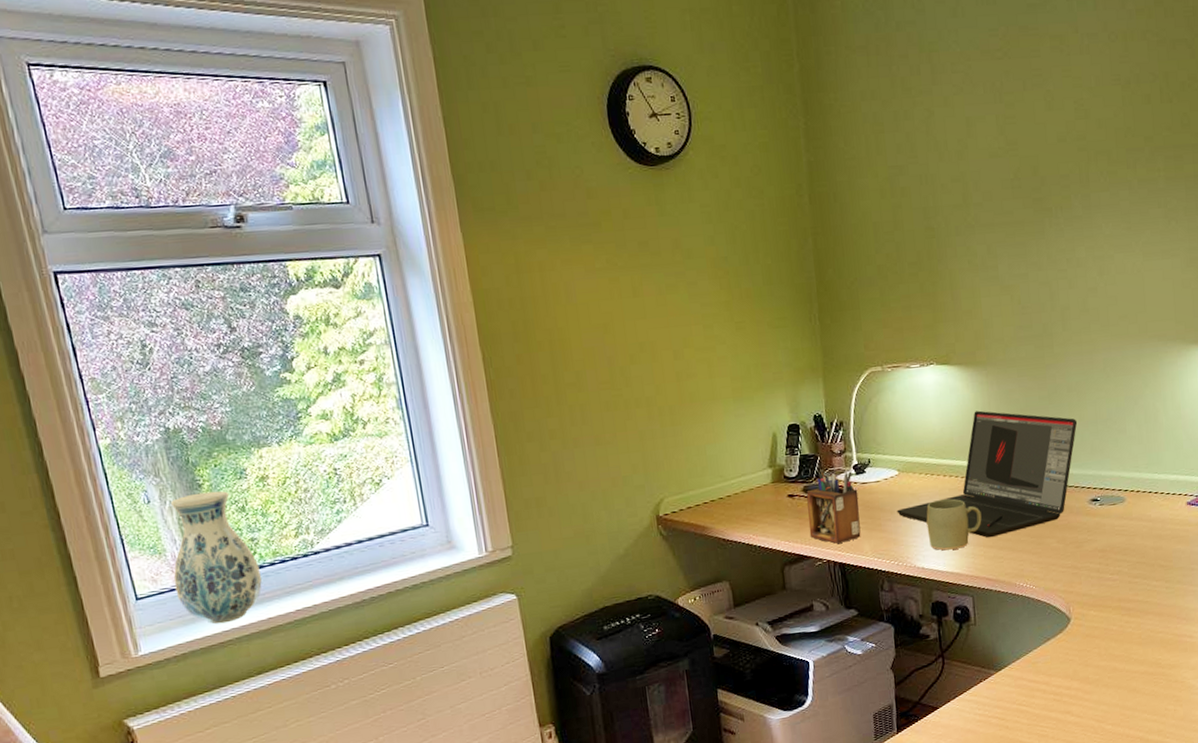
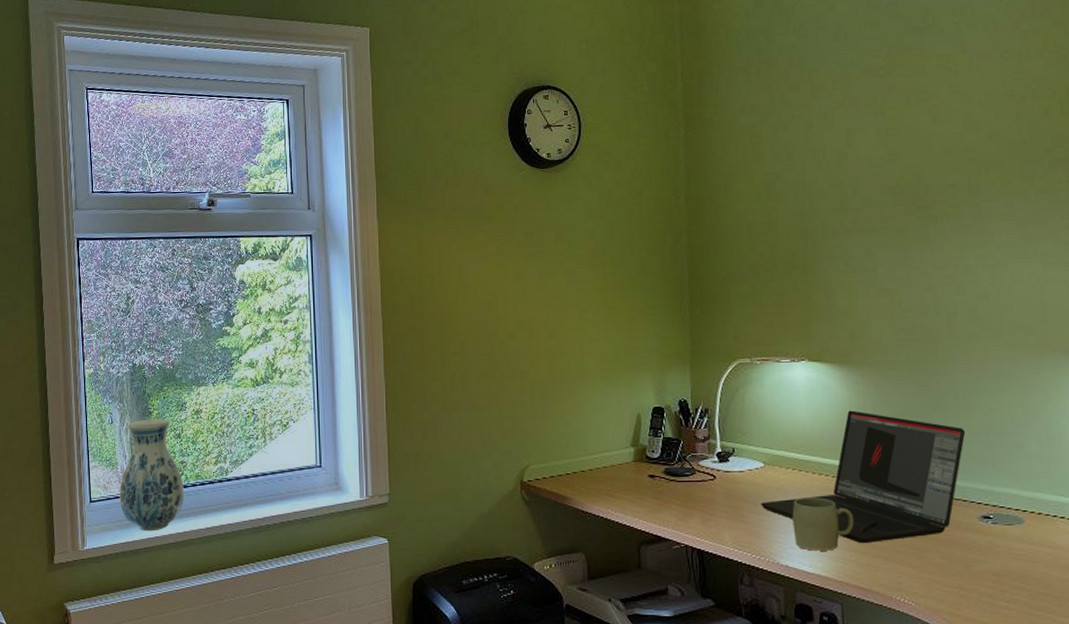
desk organizer: present [806,471,861,544] -> none [667,455,722,529]

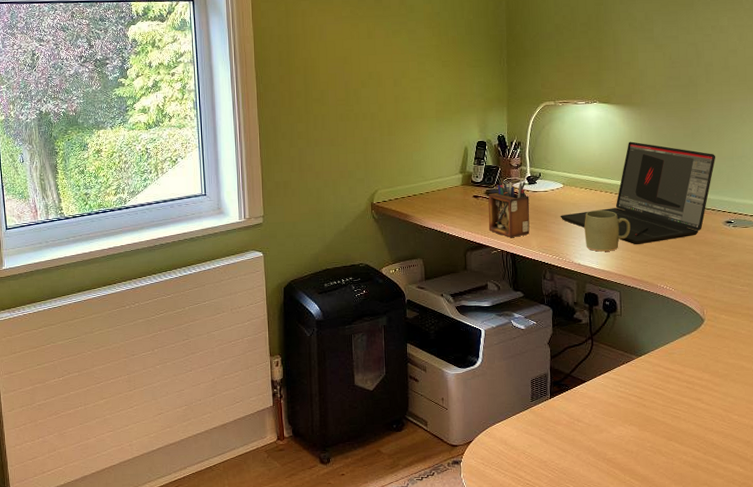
vase: present [119,418,184,531] -> none [32,157,89,253]
desk organizer: none [667,455,722,529] -> present [488,179,530,237]

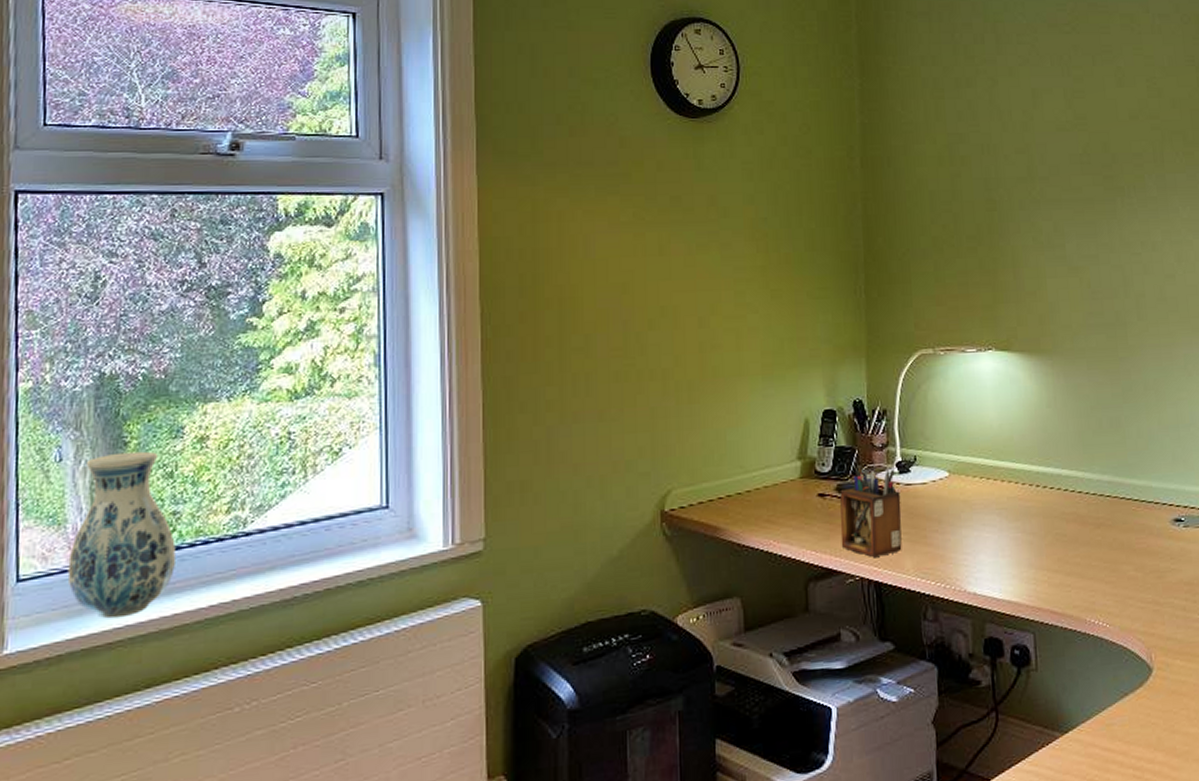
vase: none [32,157,89,253] -> present [67,451,176,619]
laptop: present [560,141,716,245] -> none [945,406,1156,560]
mug: present [584,210,631,252] -> none [980,509,1046,573]

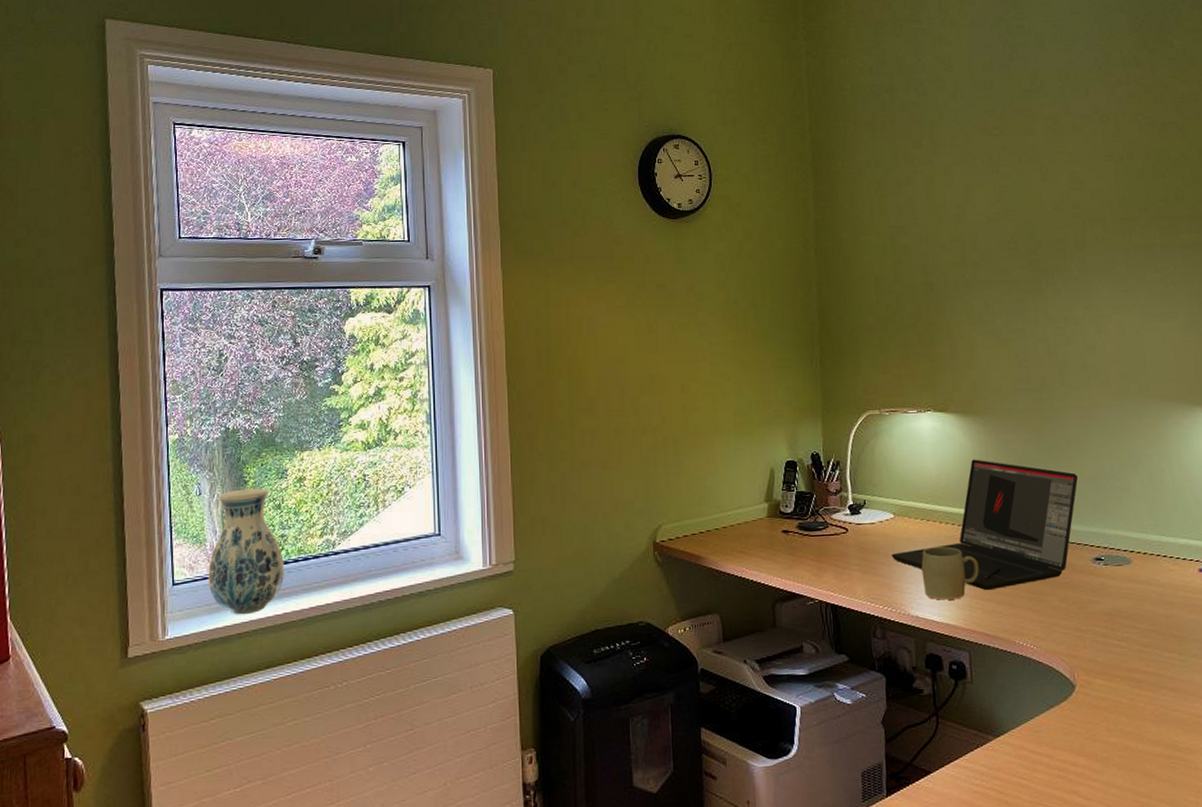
desk organizer: present [840,467,902,557] -> none [801,509,854,584]
laptop: none [945,406,1156,560] -> present [891,459,1079,591]
mug: none [980,509,1046,573] -> present [921,546,979,600]

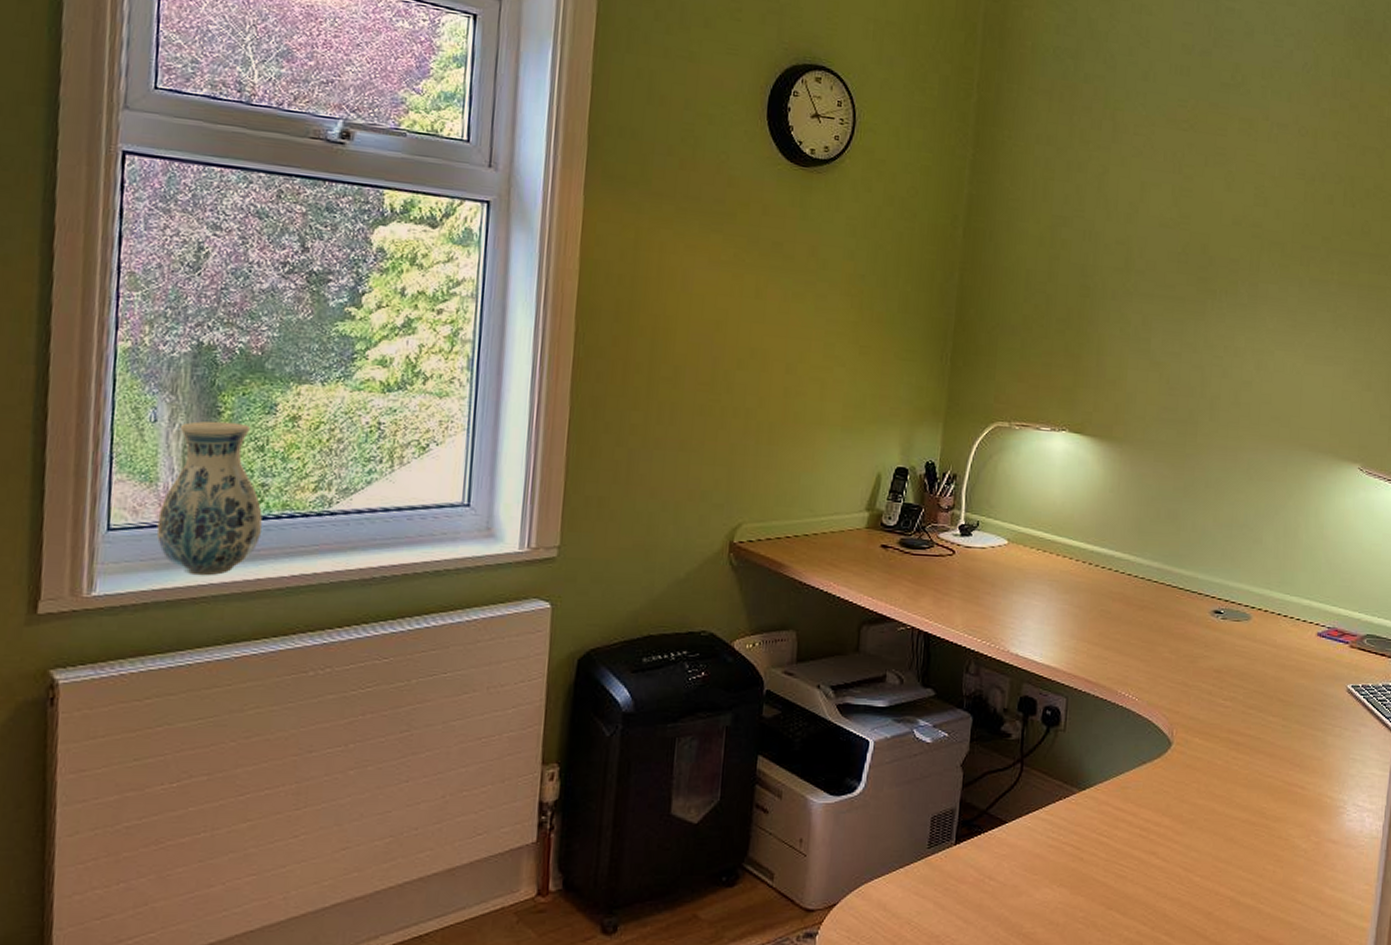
laptop: present [891,459,1079,591] -> none [998,490,1211,634]
mug: present [921,546,979,600] -> none [1028,581,1091,640]

